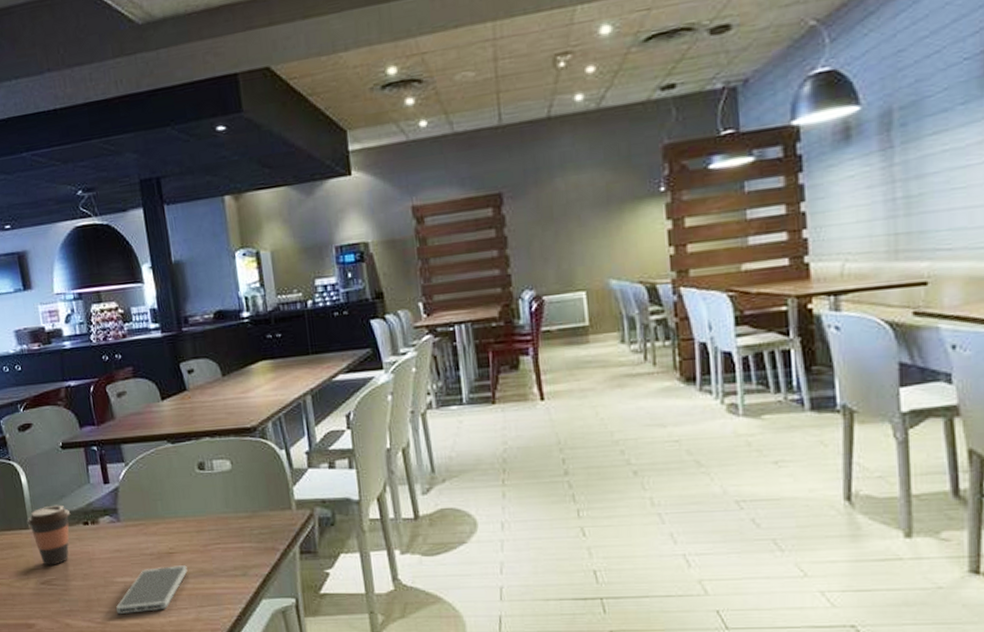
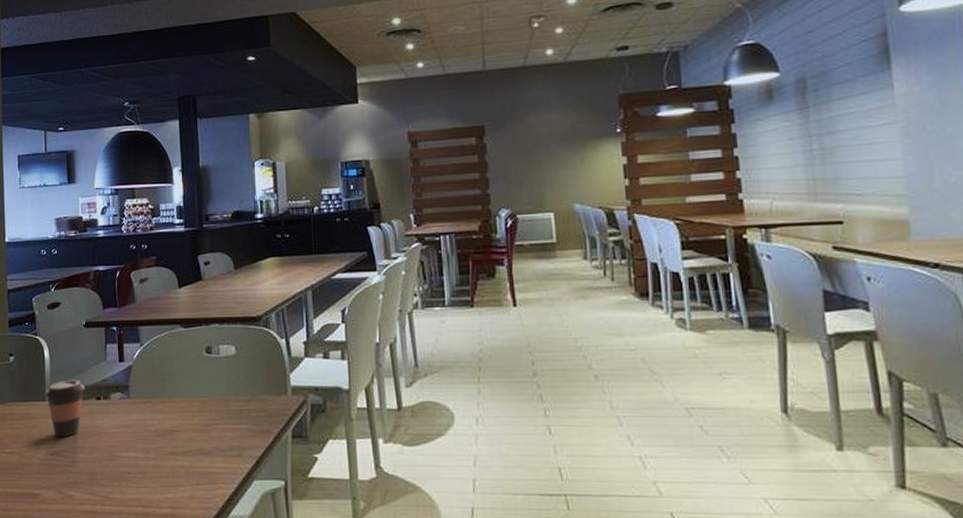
smartphone: present [116,565,188,615] -> none [118,443,187,489]

